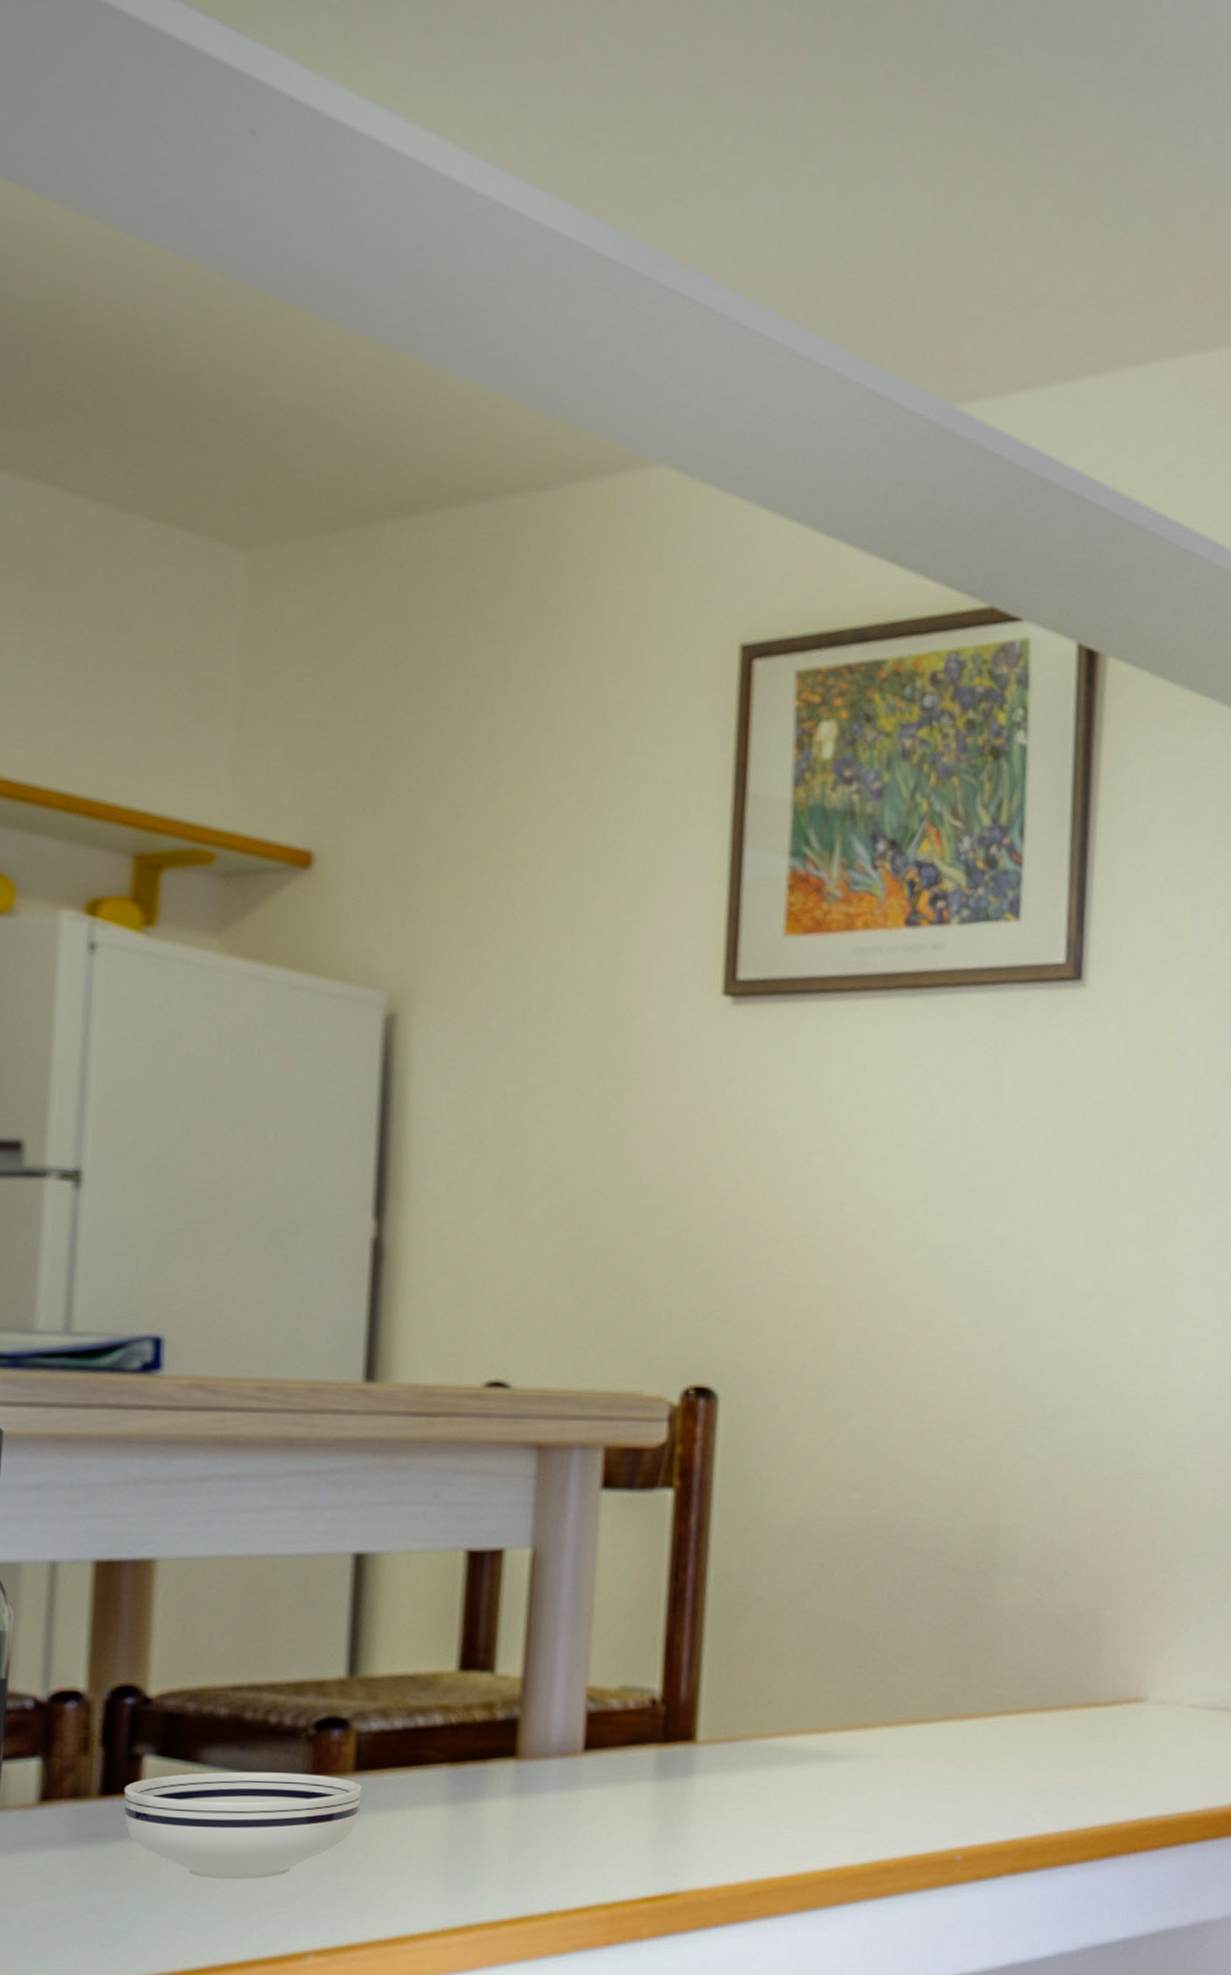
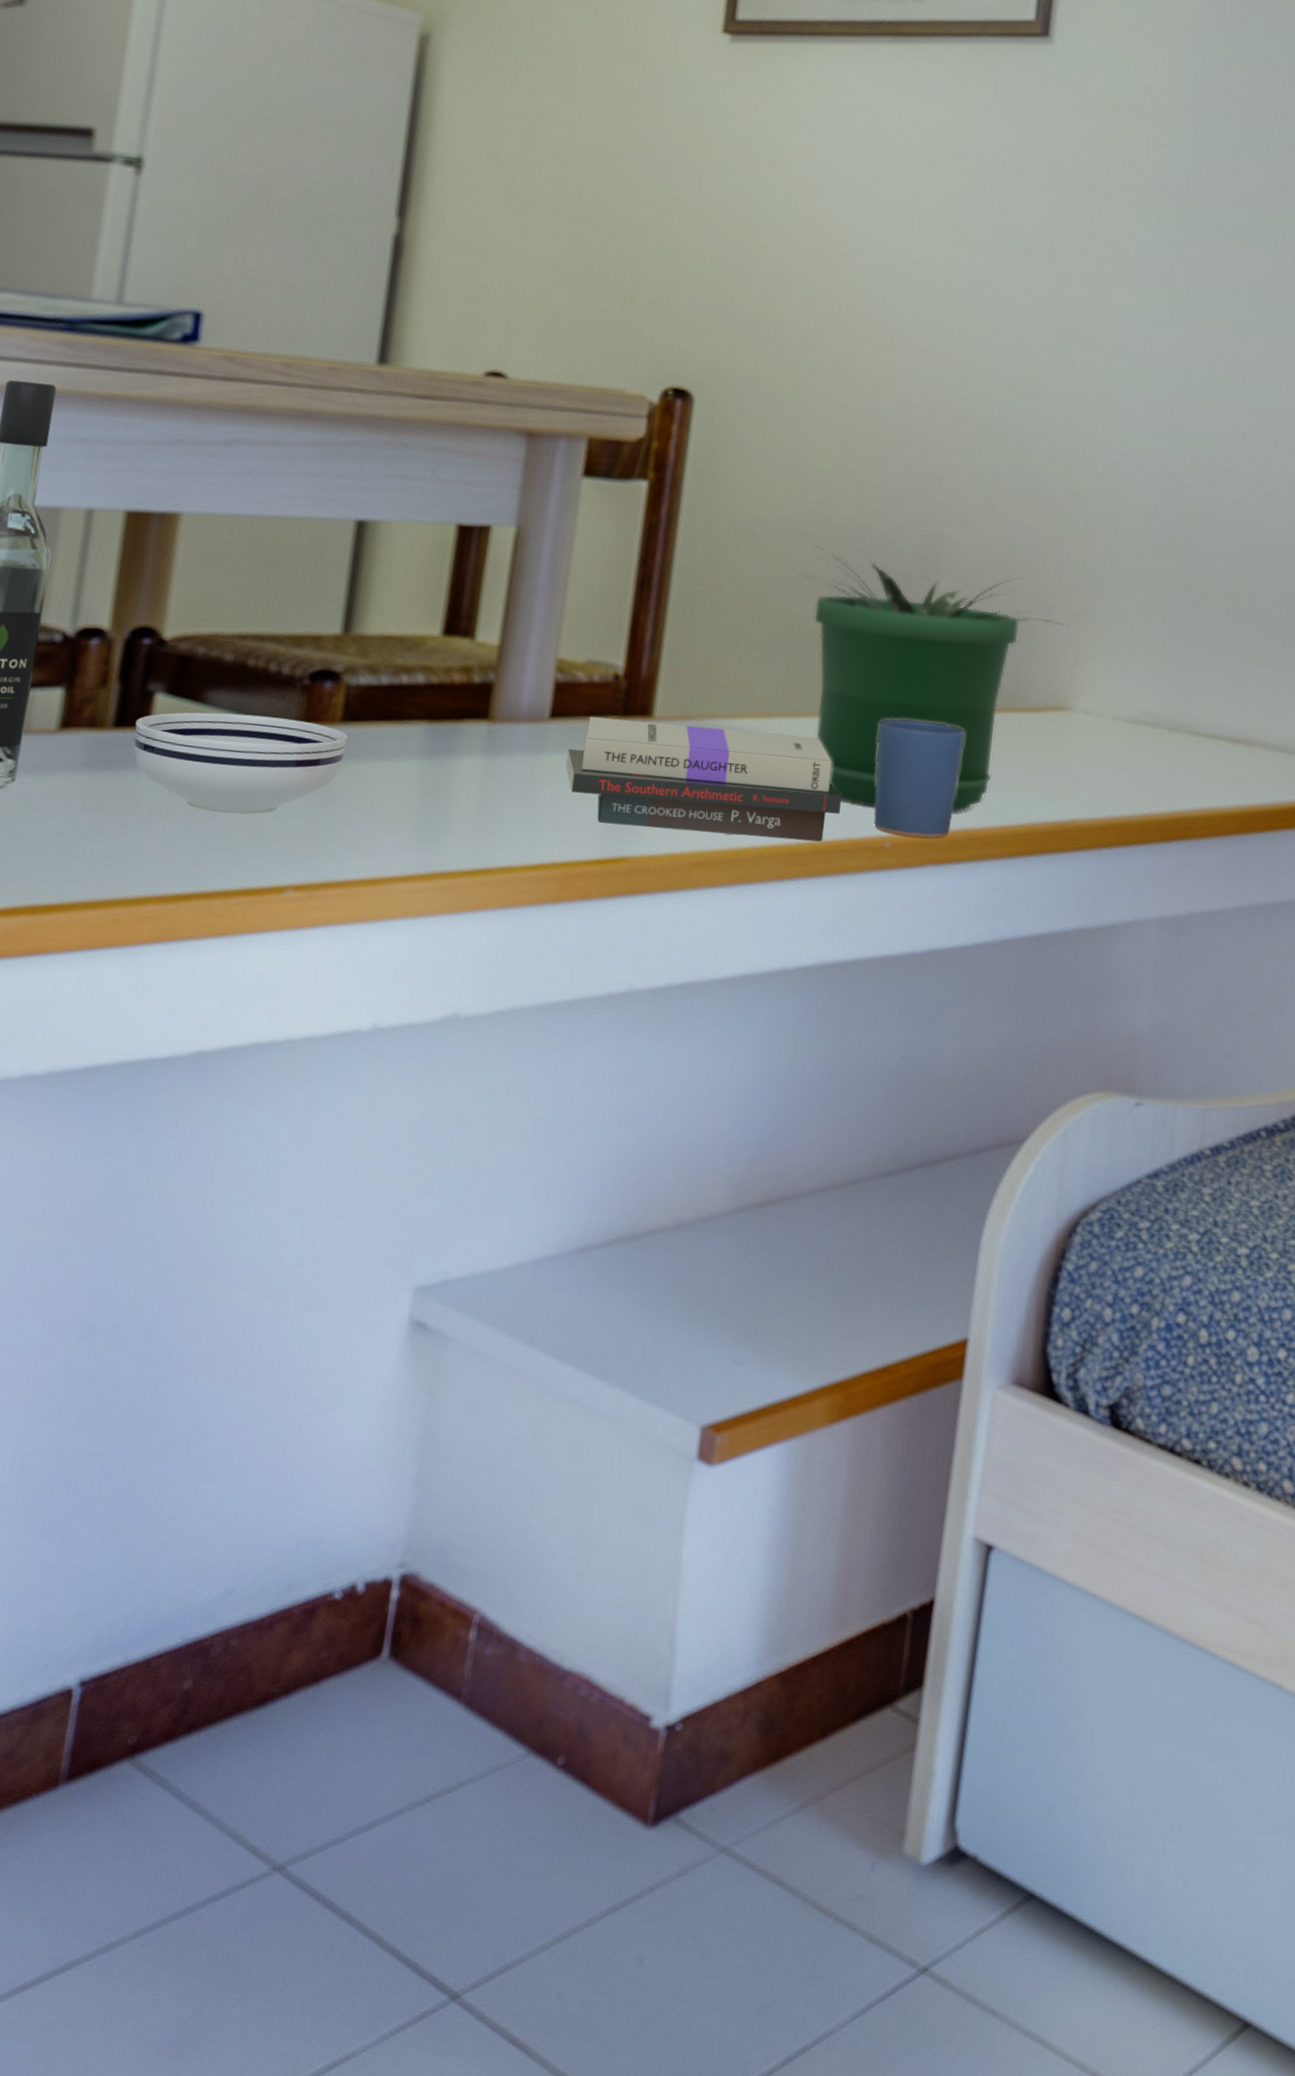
books: none [604,1745,906,1861] -> present [565,717,842,842]
planter: none [844,1545,1159,1819] -> present [798,545,1088,811]
mug: none [941,1724,1034,1849] -> present [874,719,965,840]

